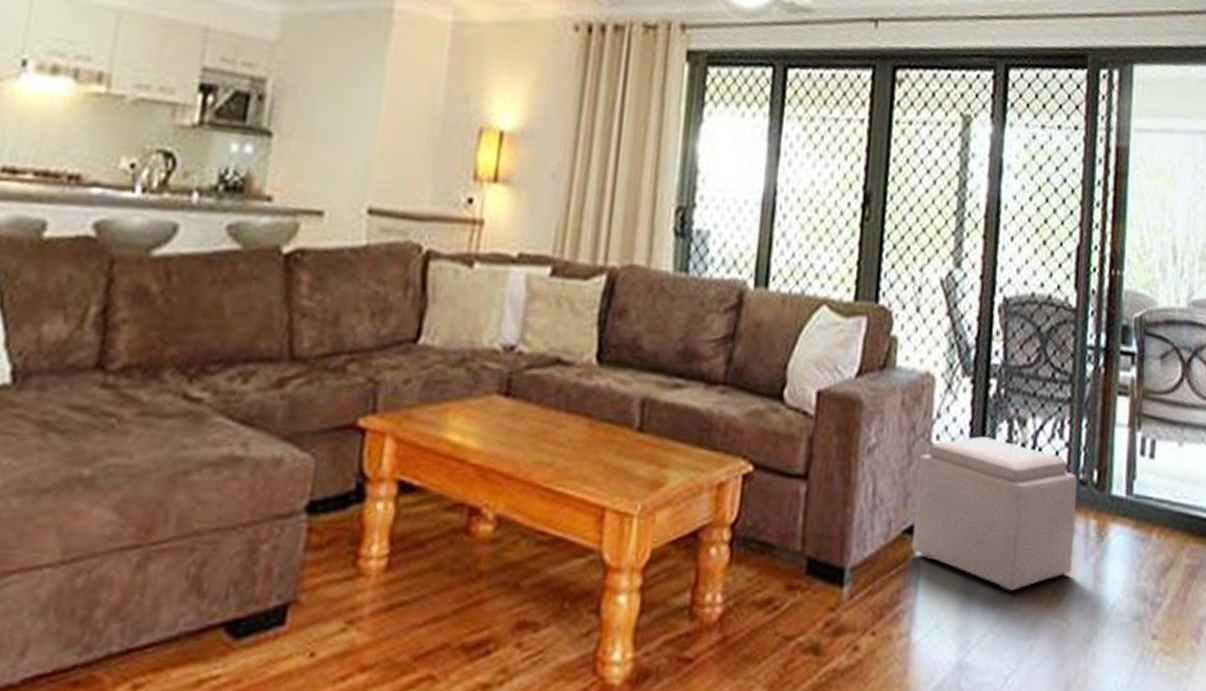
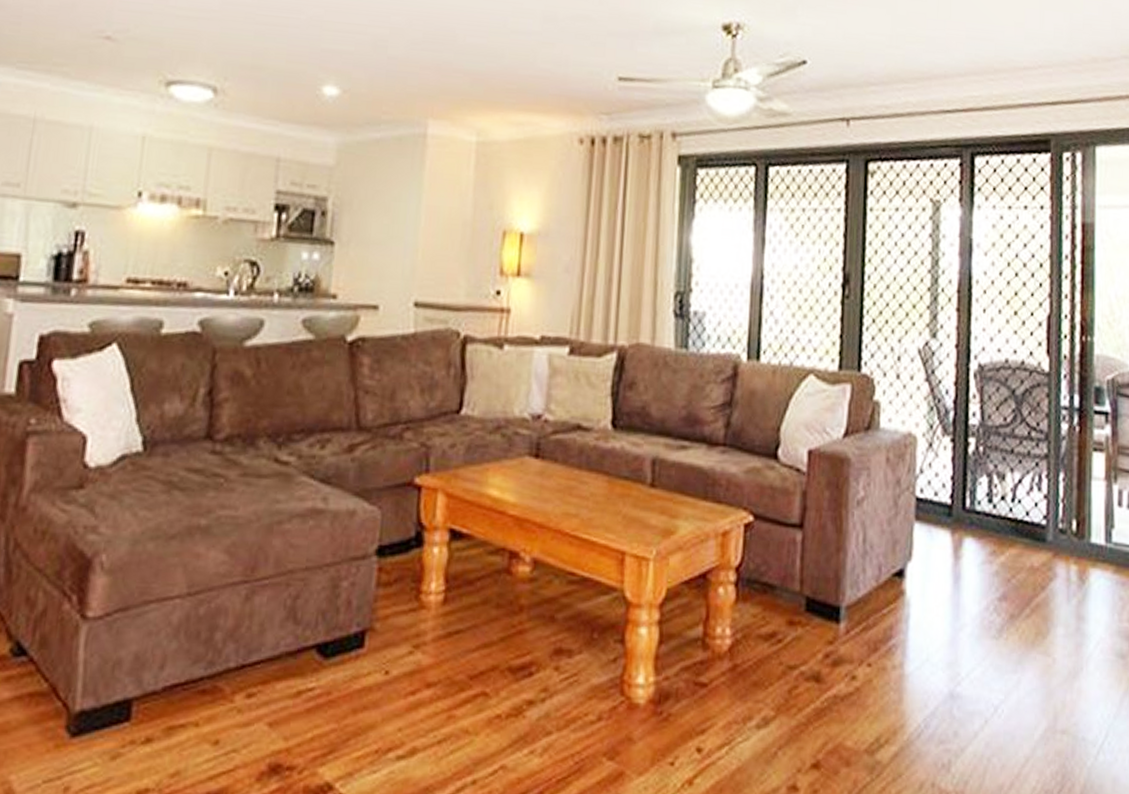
ottoman: present [913,436,1078,591] -> none [902,490,1057,629]

